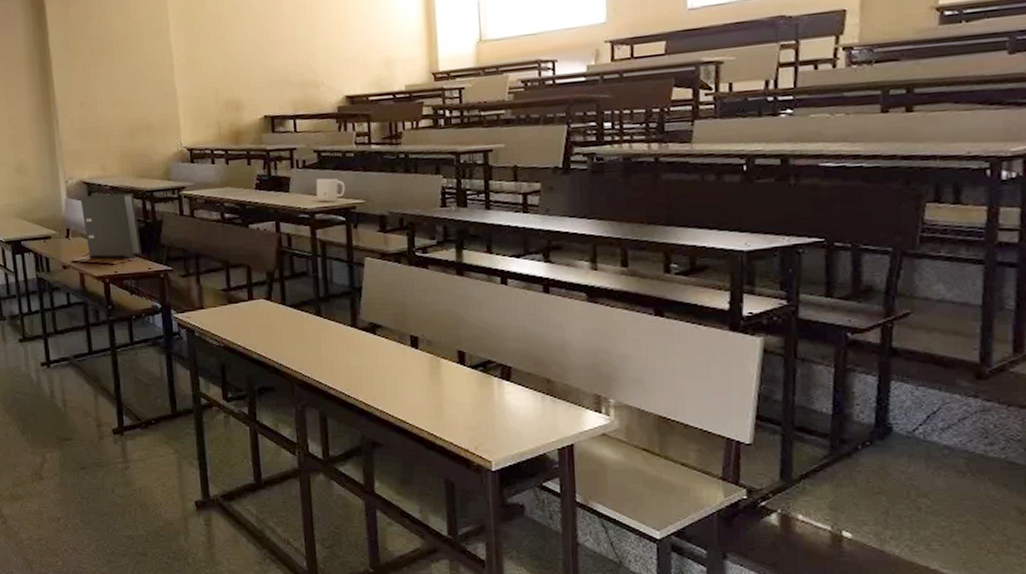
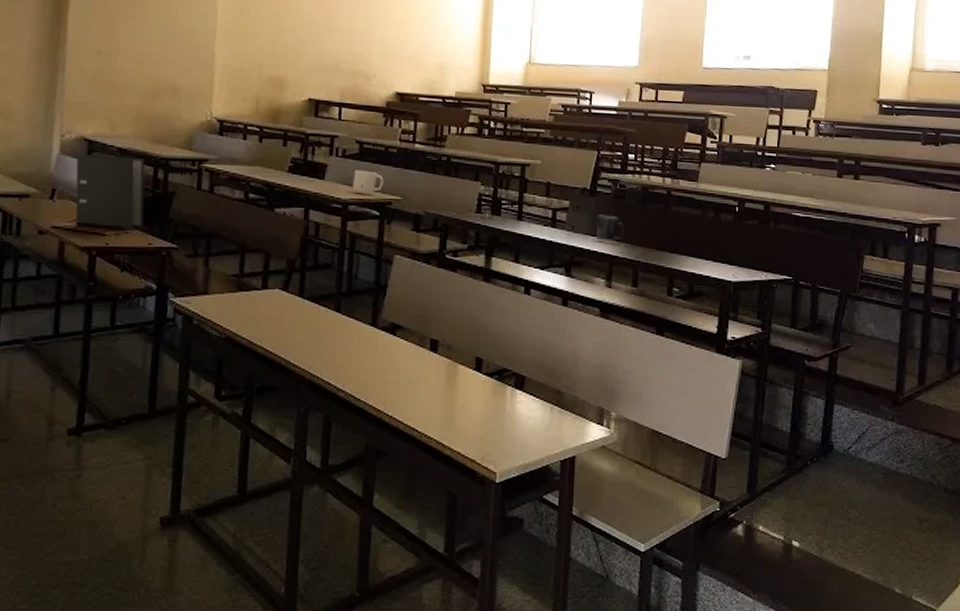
mug: none [573,192,607,223] -> present [596,215,624,243]

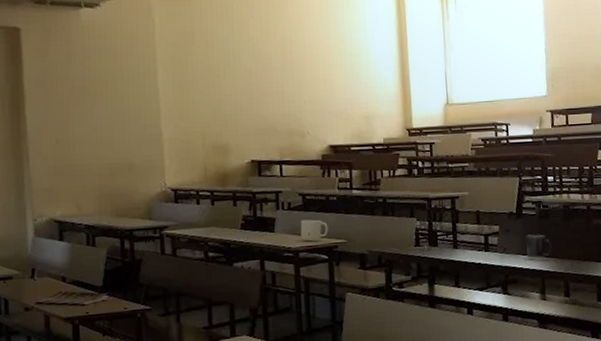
binder: present [75,154,145,231] -> none [50,232,117,301]

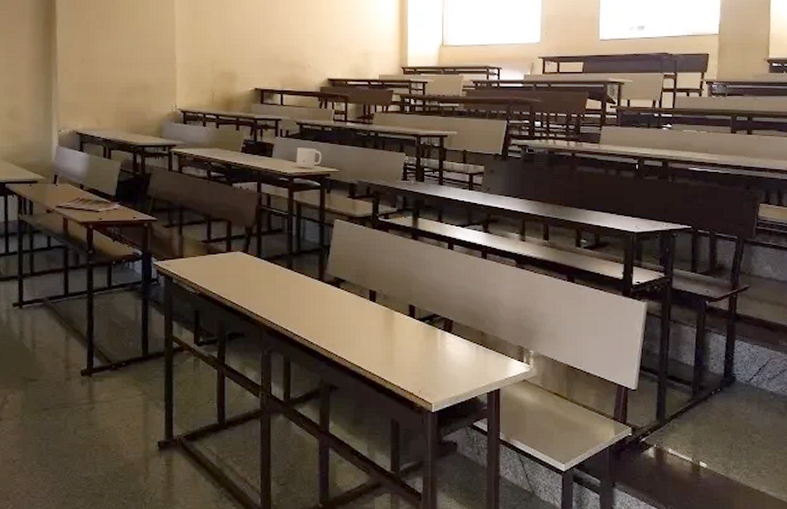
mug: present [525,234,552,260] -> none [508,177,534,202]

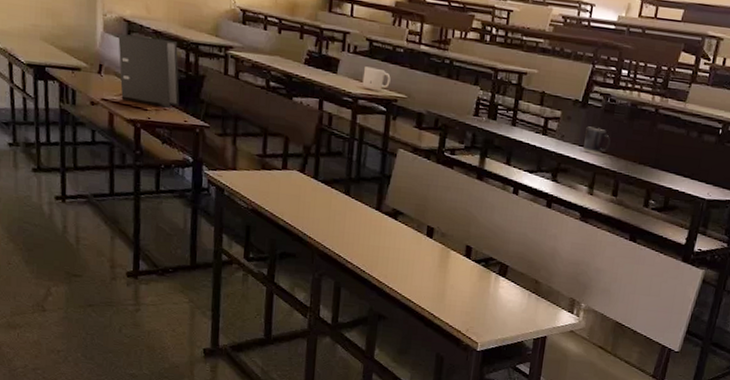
binder: none [71,145,128,207] -> present [118,34,180,108]
mug: none [508,177,534,202] -> present [583,126,611,154]

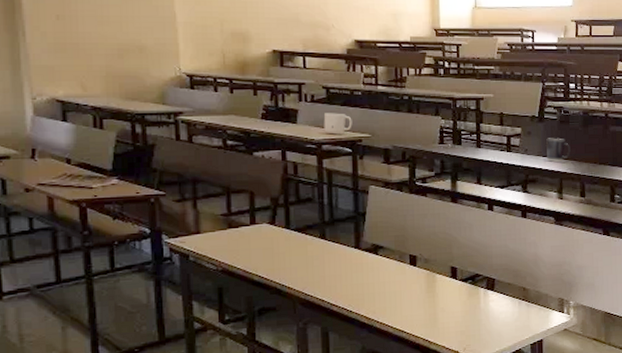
binder: present [118,34,180,108] -> none [52,114,128,183]

